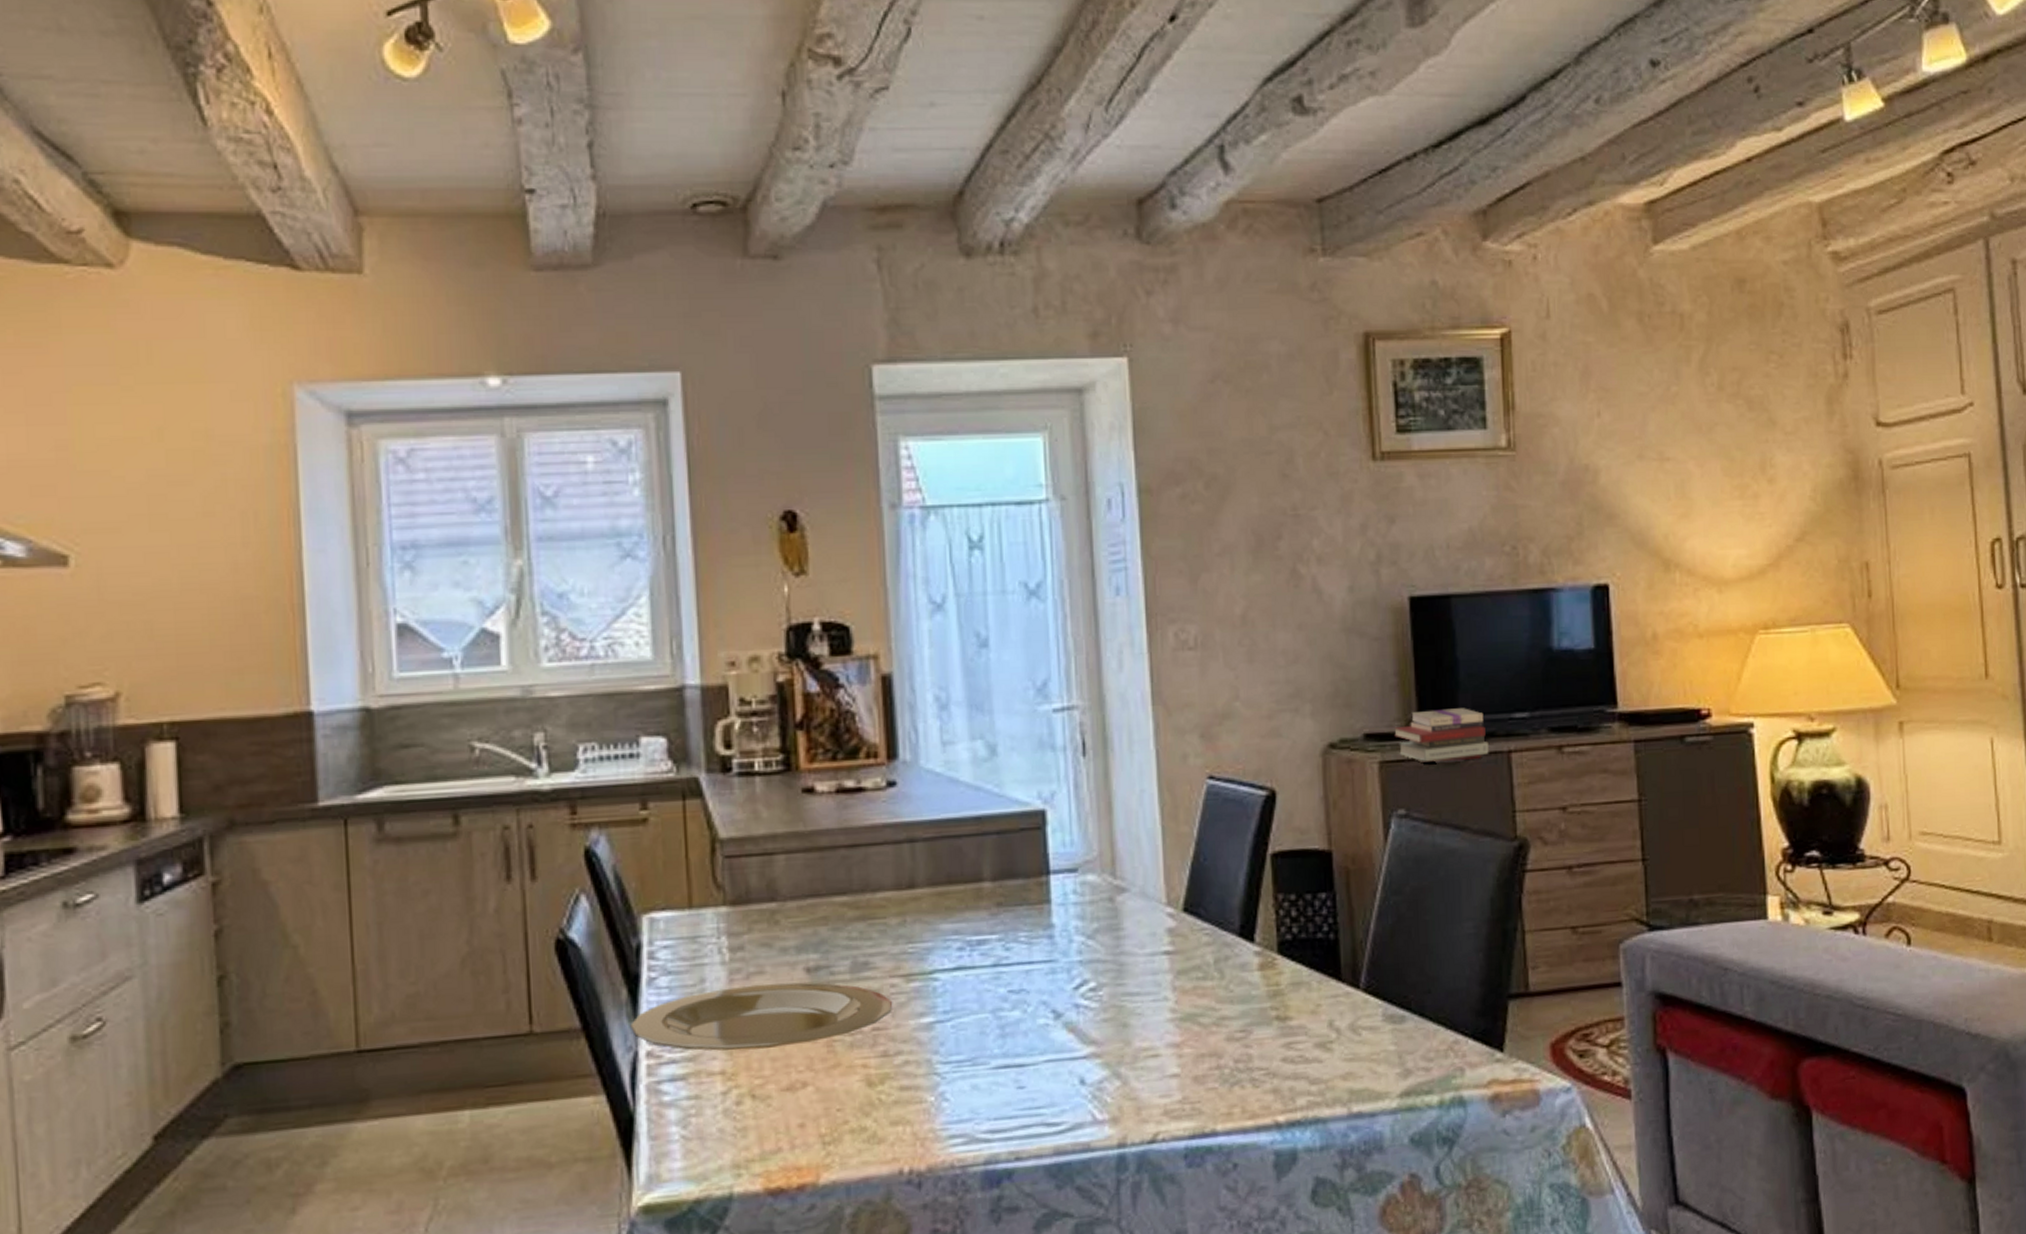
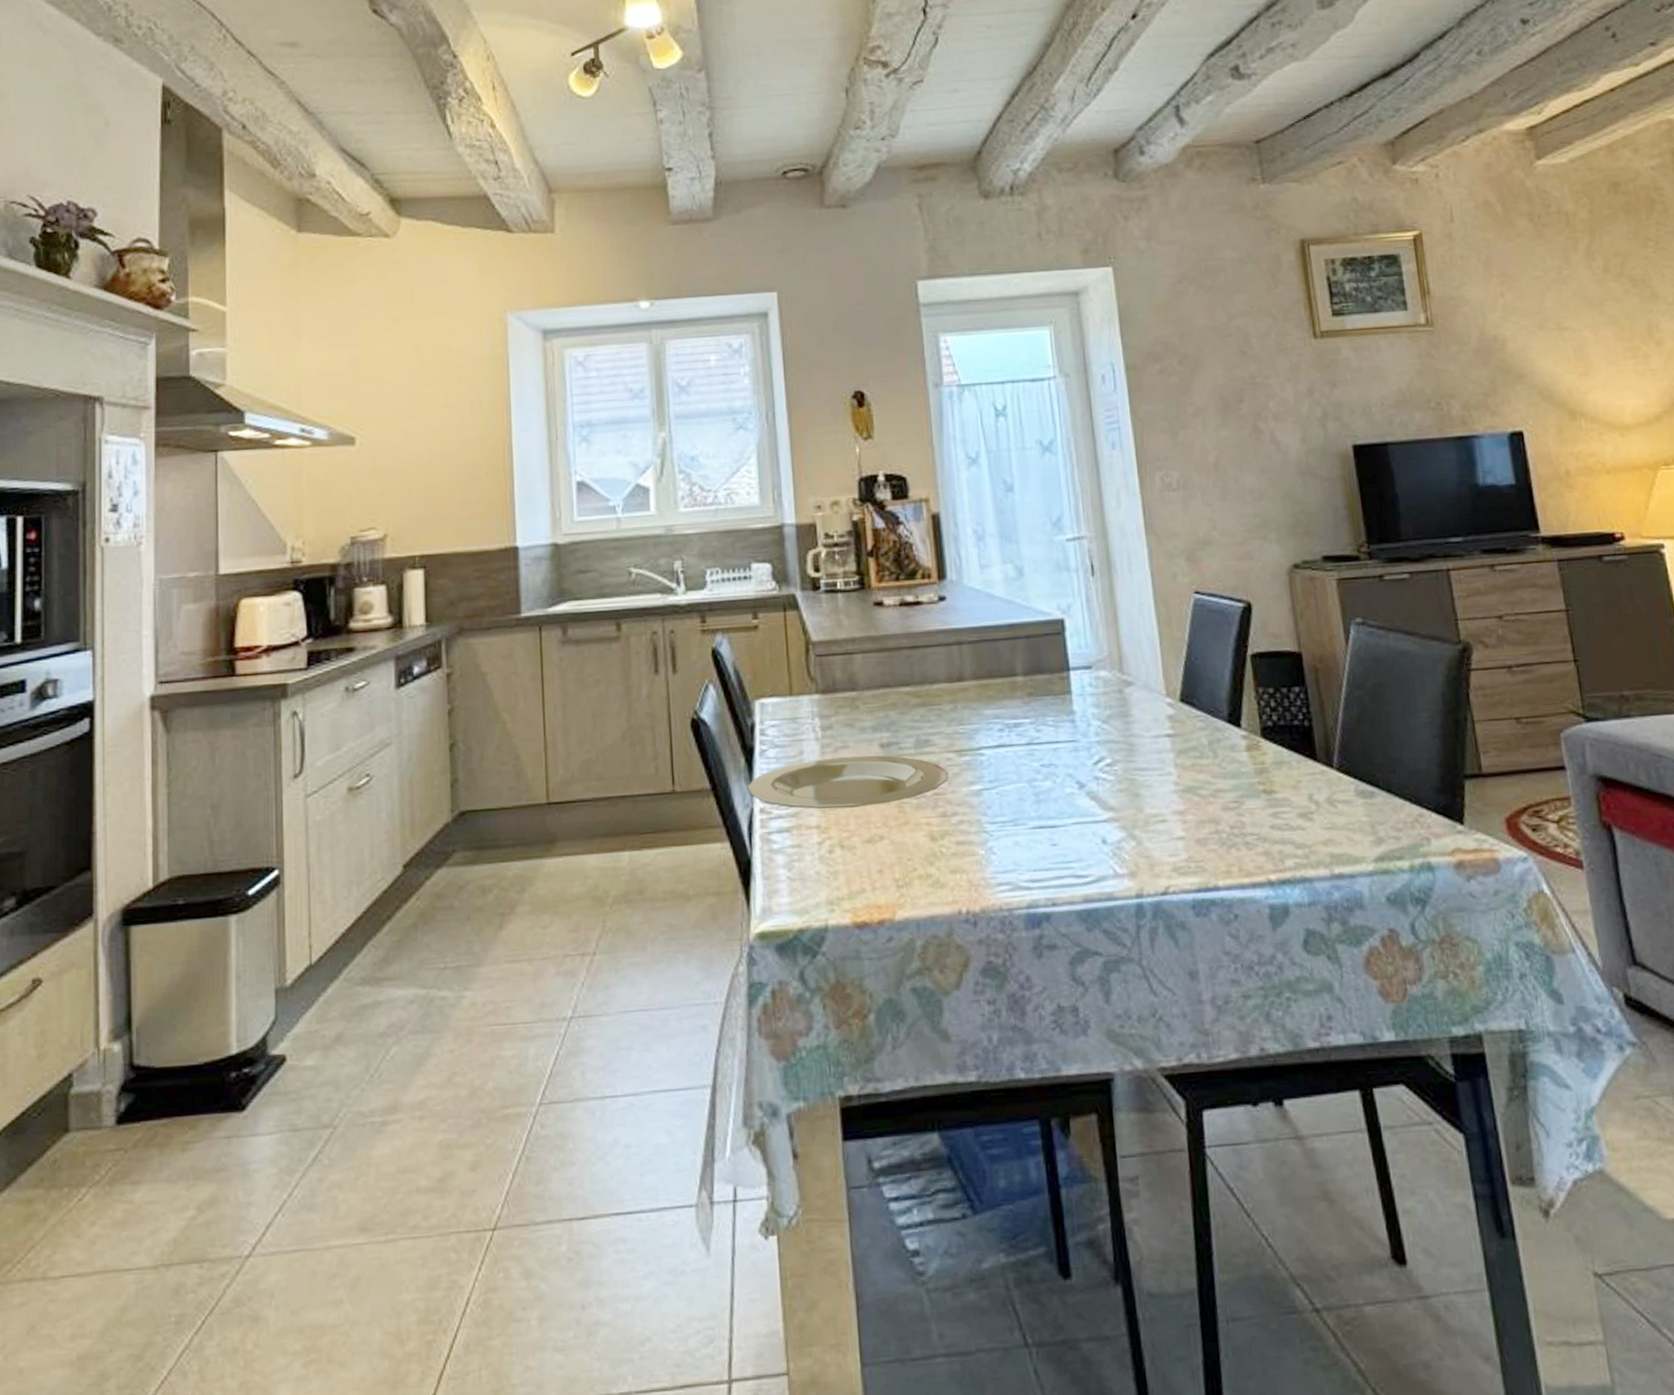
books: present [1394,708,1489,763] -> none [1347,534,1430,579]

